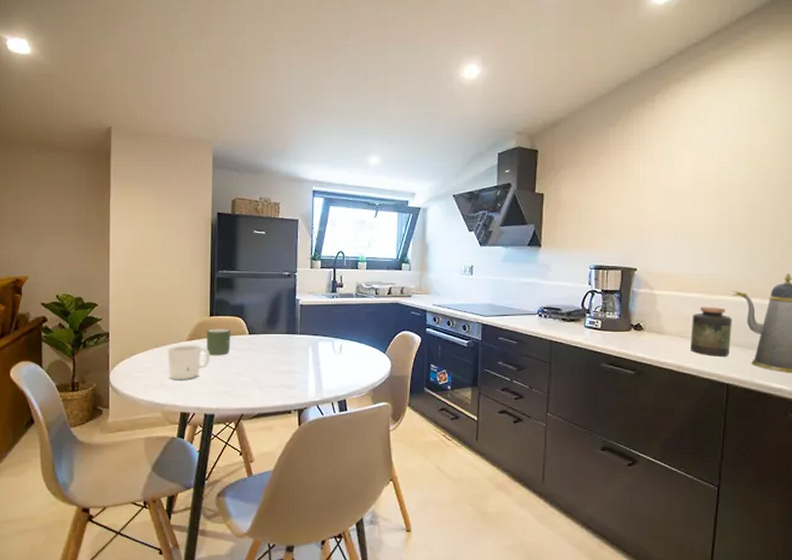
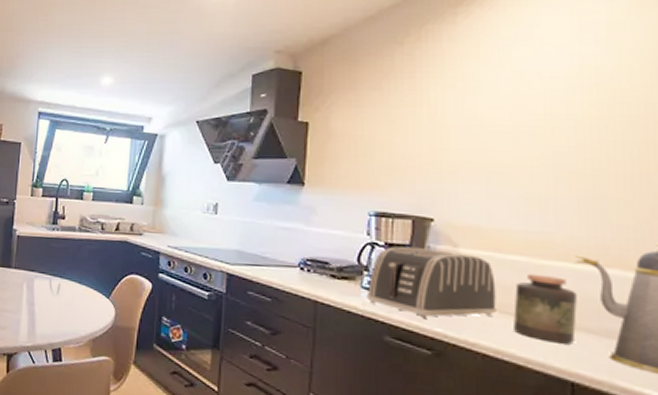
toaster: none [588,291,679,347] -> present [366,246,497,318]

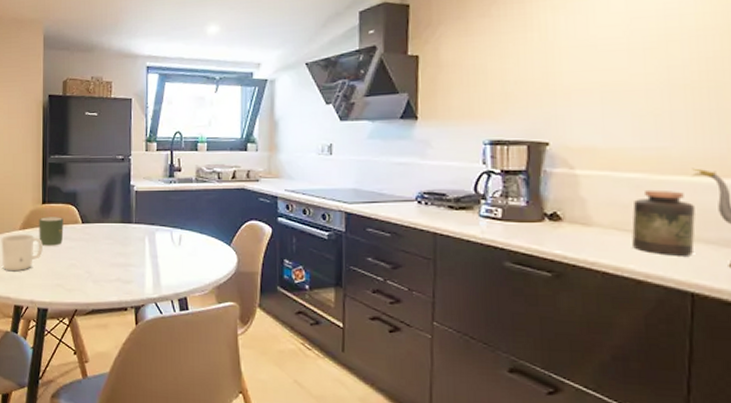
toaster: present [366,246,497,318] -> none [485,172,615,241]

